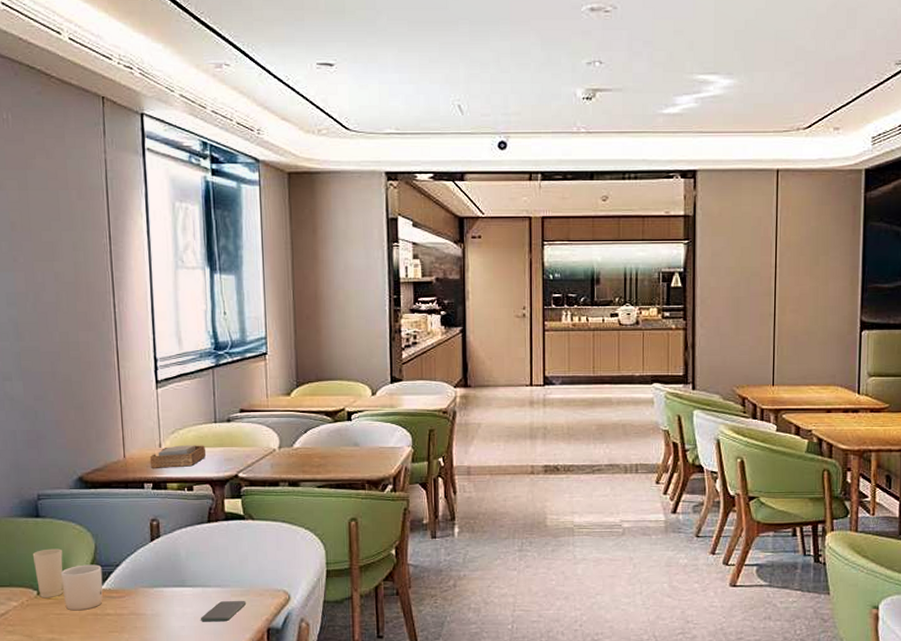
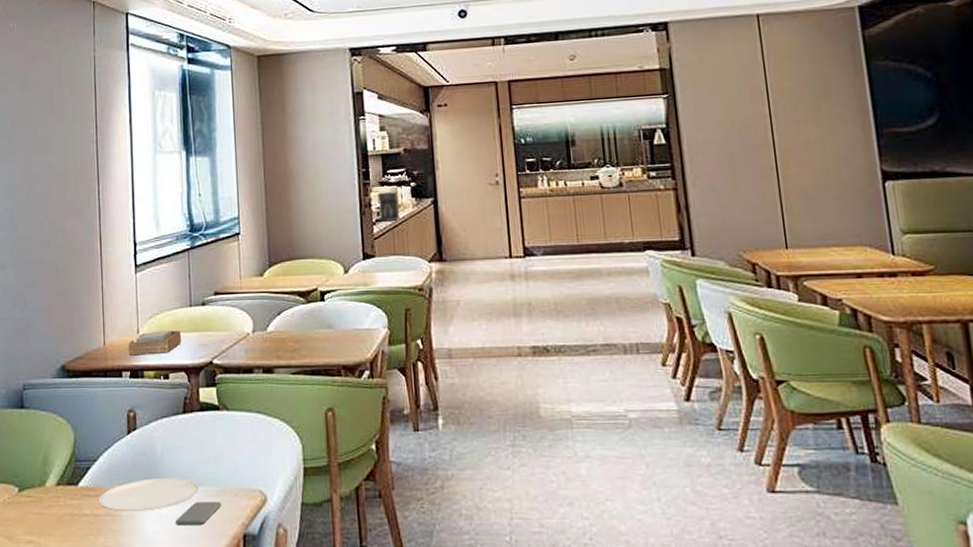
cup: present [32,548,63,599] -> none [16,442,44,496]
mug: present [60,564,104,611] -> none [41,459,81,510]
plate: none [122,580,225,611] -> present [99,477,200,512]
coffee maker: none [407,319,429,347] -> present [377,191,400,222]

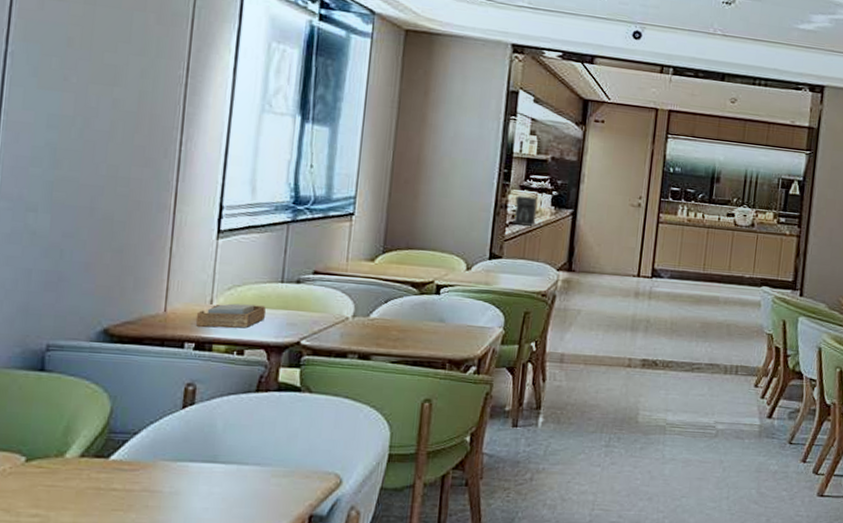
plate: present [99,477,200,512] -> none [134,455,265,489]
smartphone: present [176,501,222,525] -> none [230,481,289,504]

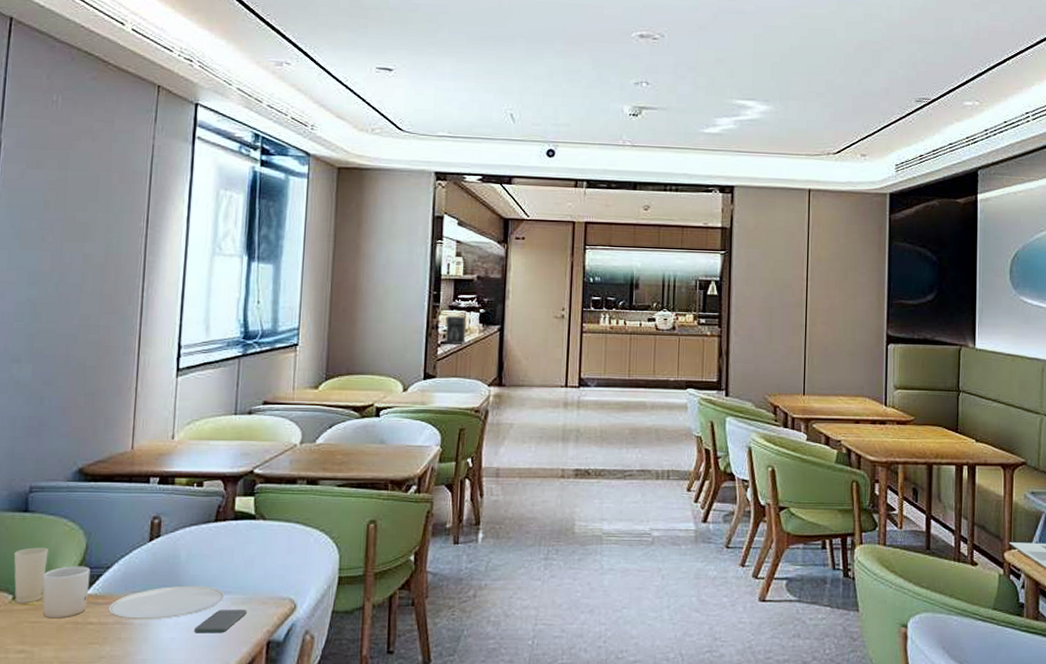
cup: none [27,408,67,467] -> present [13,547,48,604]
mug: none [59,430,115,484] -> present [41,566,91,619]
plate: none [134,455,265,489] -> present [108,585,225,620]
napkin holder: present [195,303,267,328] -> none [159,437,222,462]
smartphone: none [230,481,289,504] -> present [194,609,248,632]

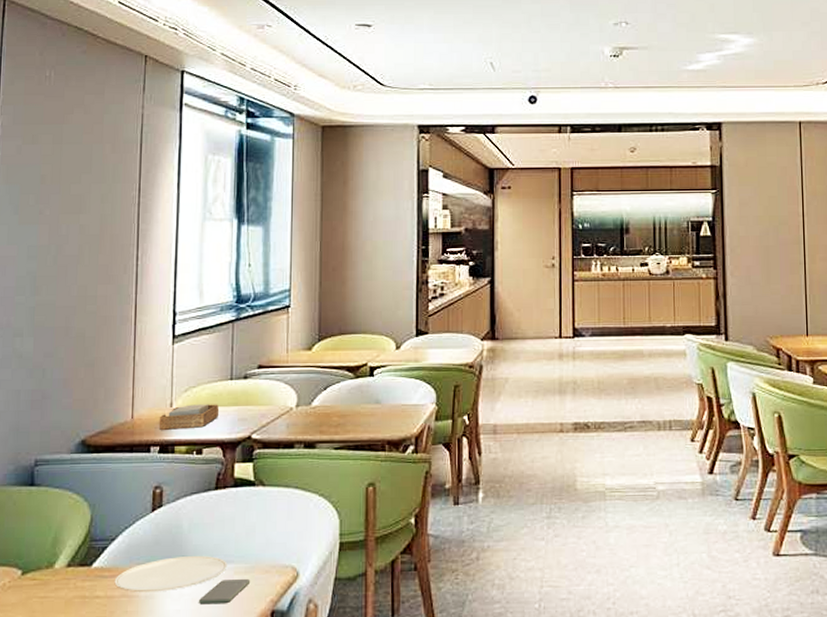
cup: present [13,547,48,604] -> none [21,521,55,579]
mug: present [41,566,91,619] -> none [49,539,96,593]
napkin holder: none [159,437,222,462] -> present [158,404,220,430]
coffee maker: present [443,315,467,344] -> none [434,270,456,299]

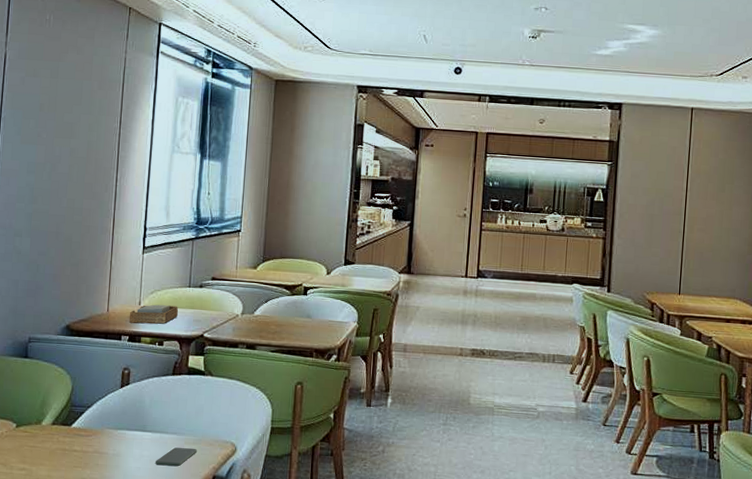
plate: present [114,555,228,593] -> none [89,425,180,452]

